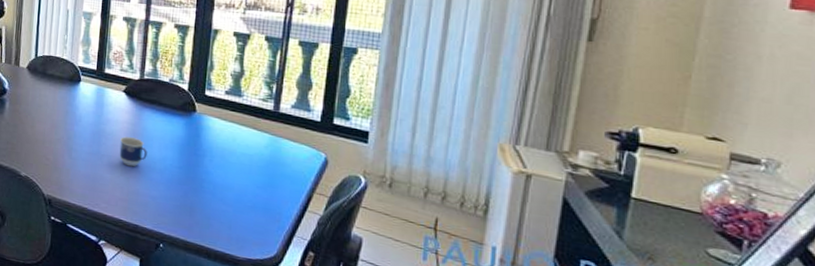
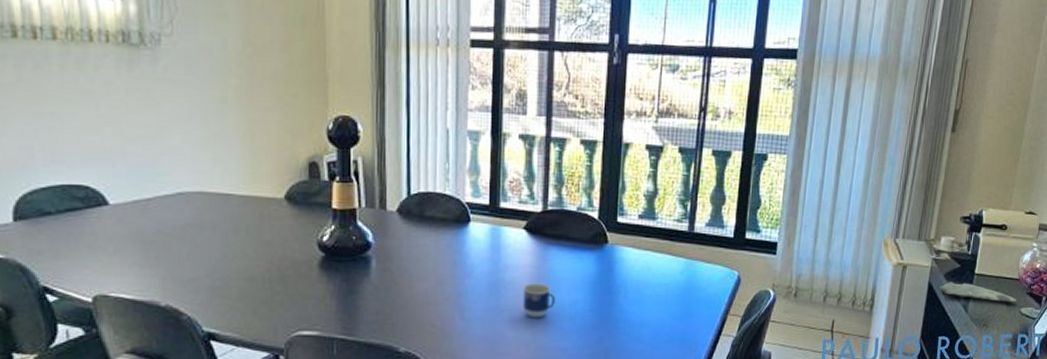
tissue: none [578,201,700,240] -> present [939,282,1017,303]

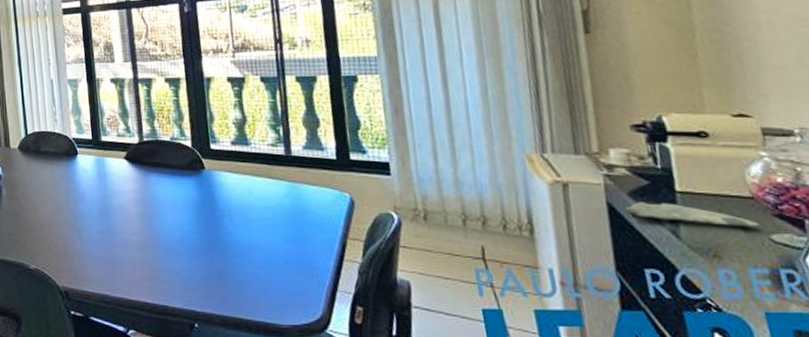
cup: present [522,283,555,318] -> none [130,207,162,240]

